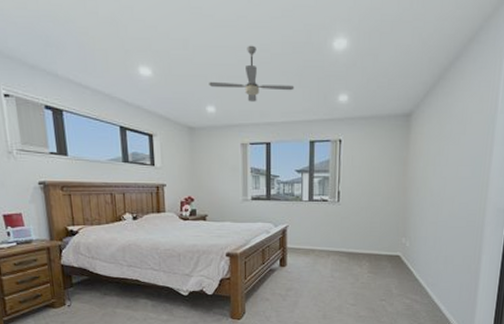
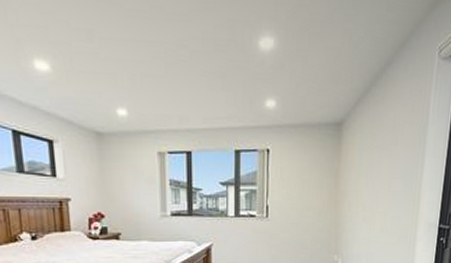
ceiling fan: present [209,45,295,102] -> none [119,40,217,105]

